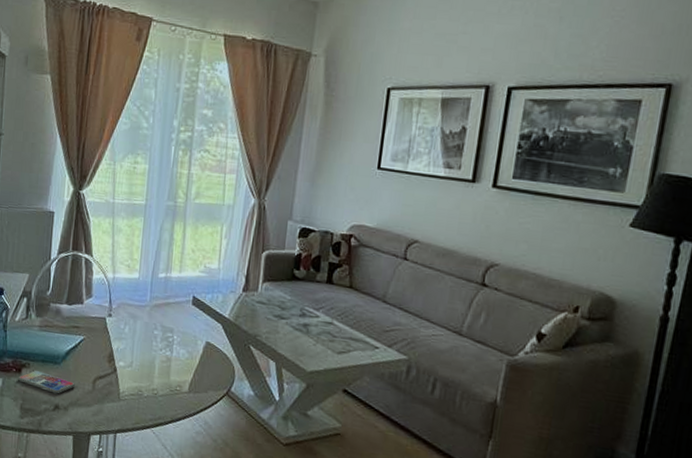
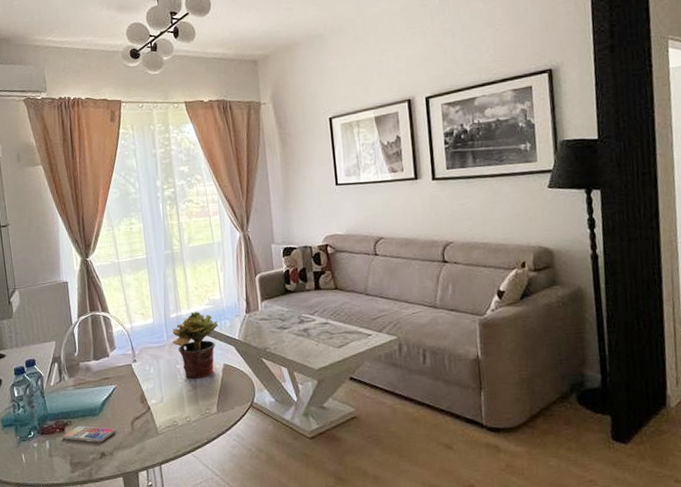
potted plant: none [155,276,210,352] -> present [172,312,219,379]

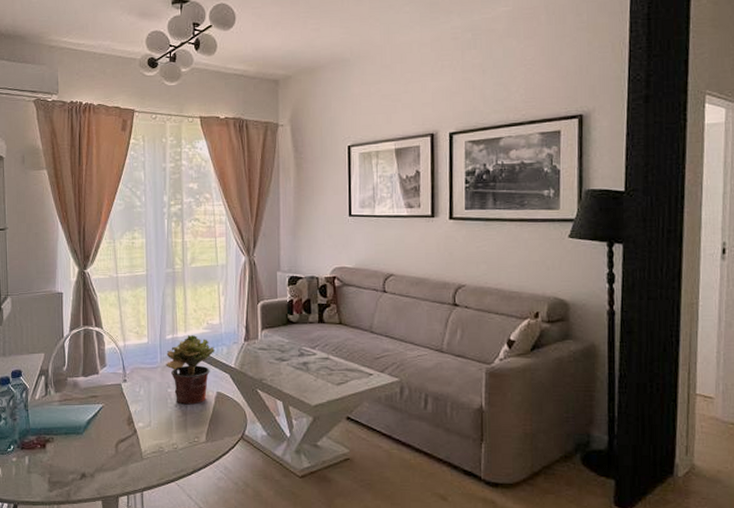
smartphone: present [62,425,116,443] -> none [43,443,99,463]

